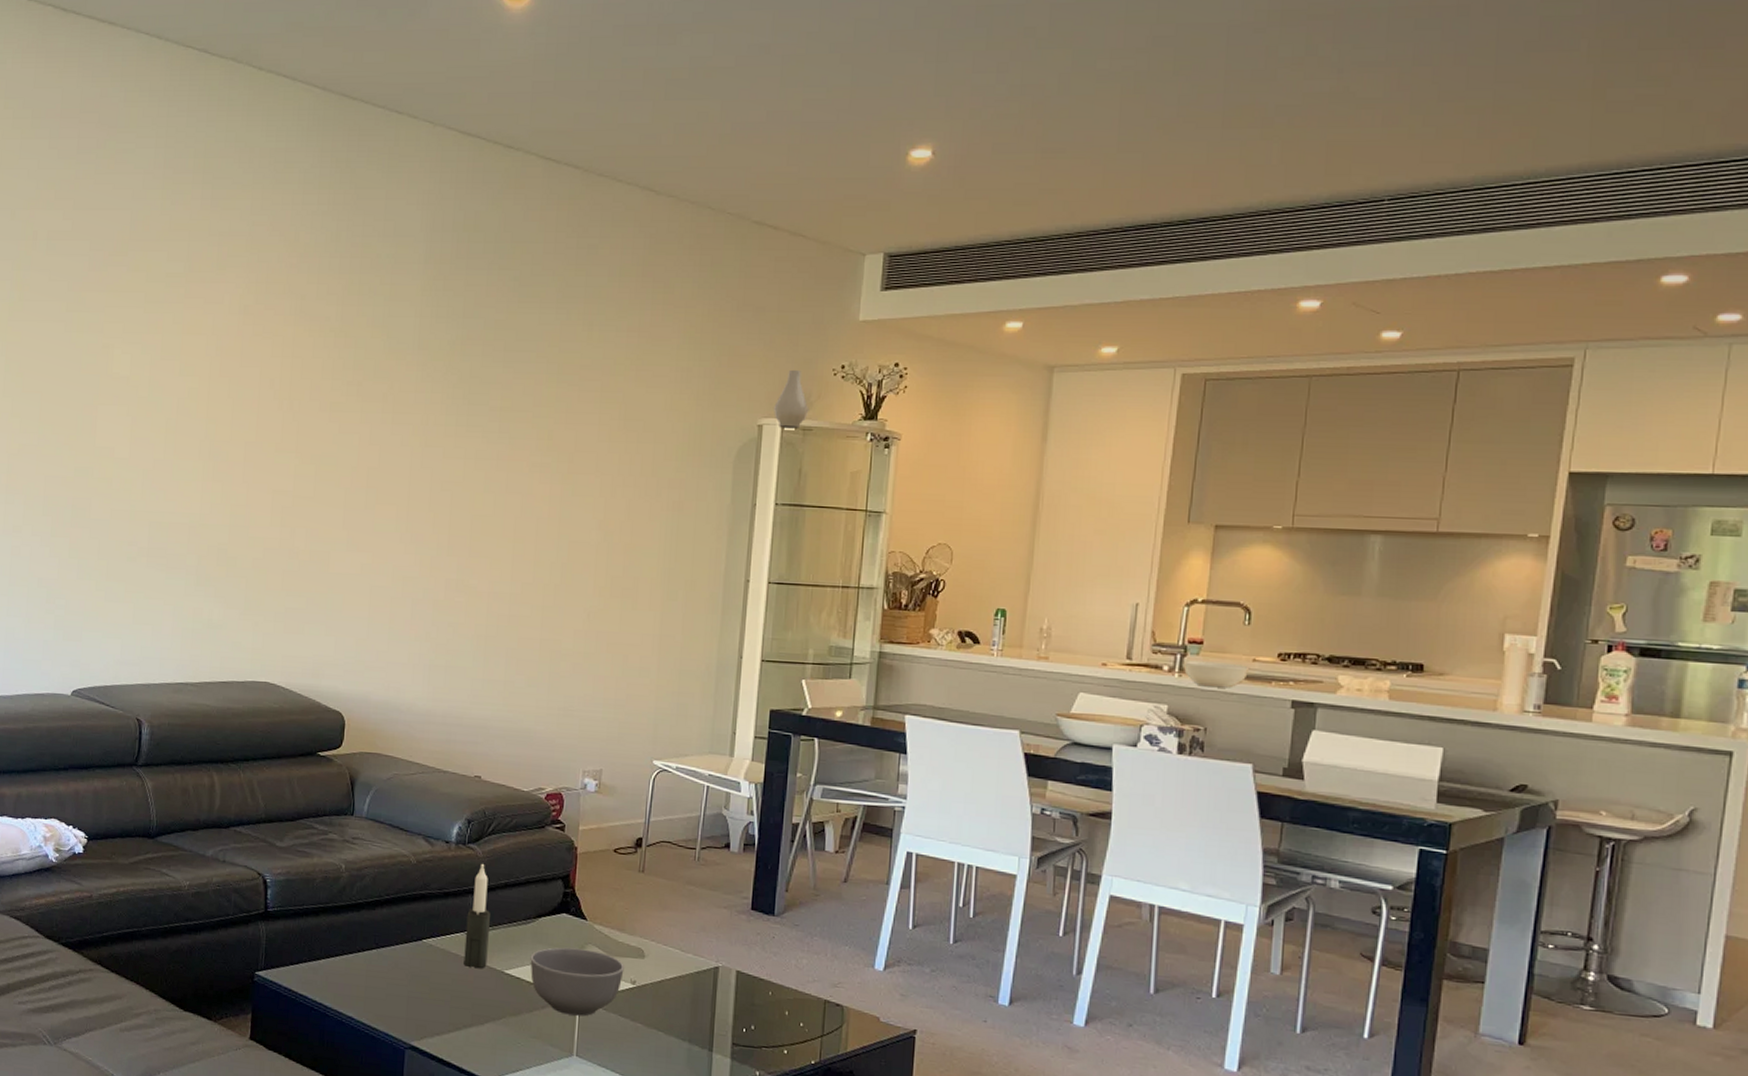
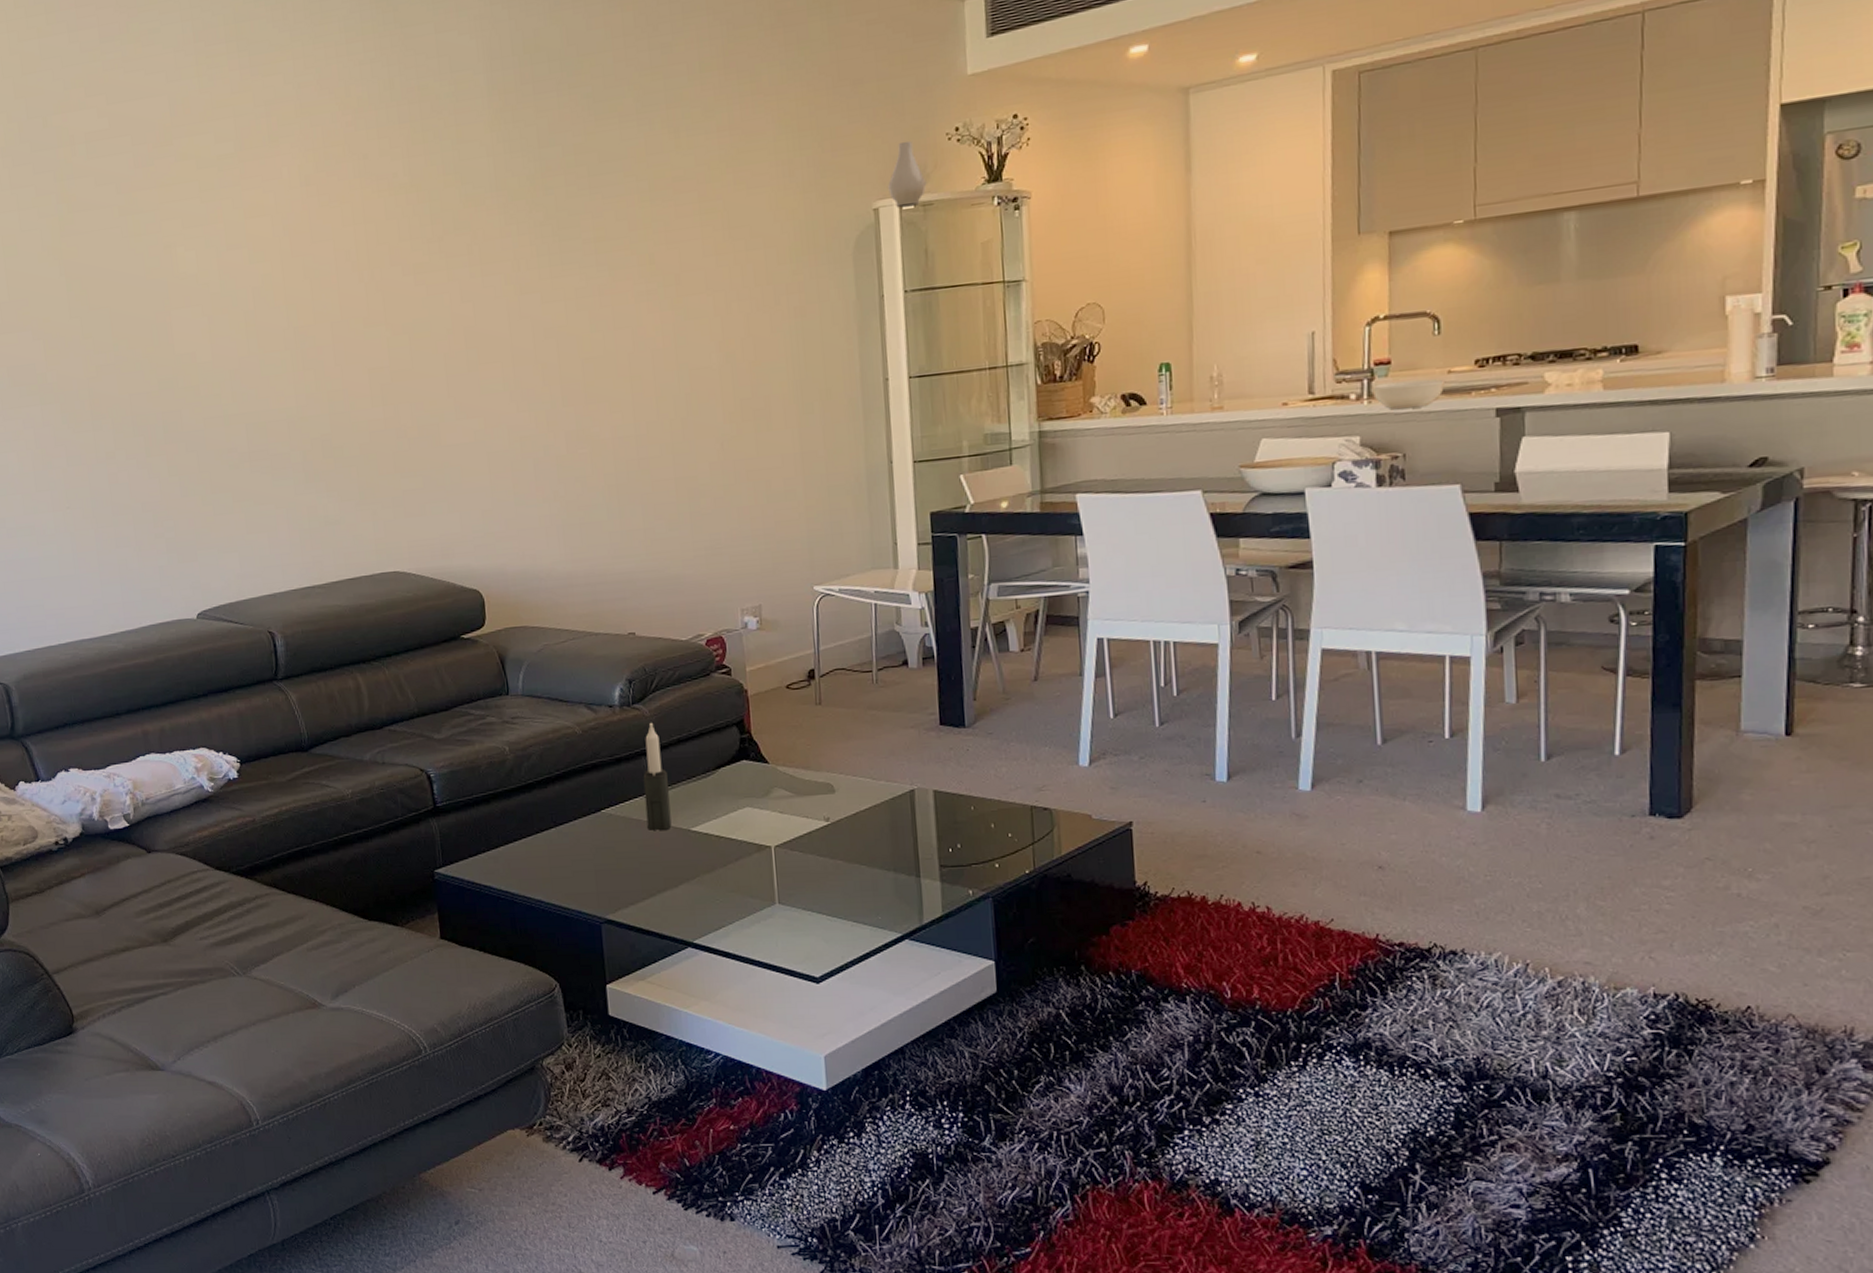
bowl: present [530,947,624,1016] -> none [715,793,816,863]

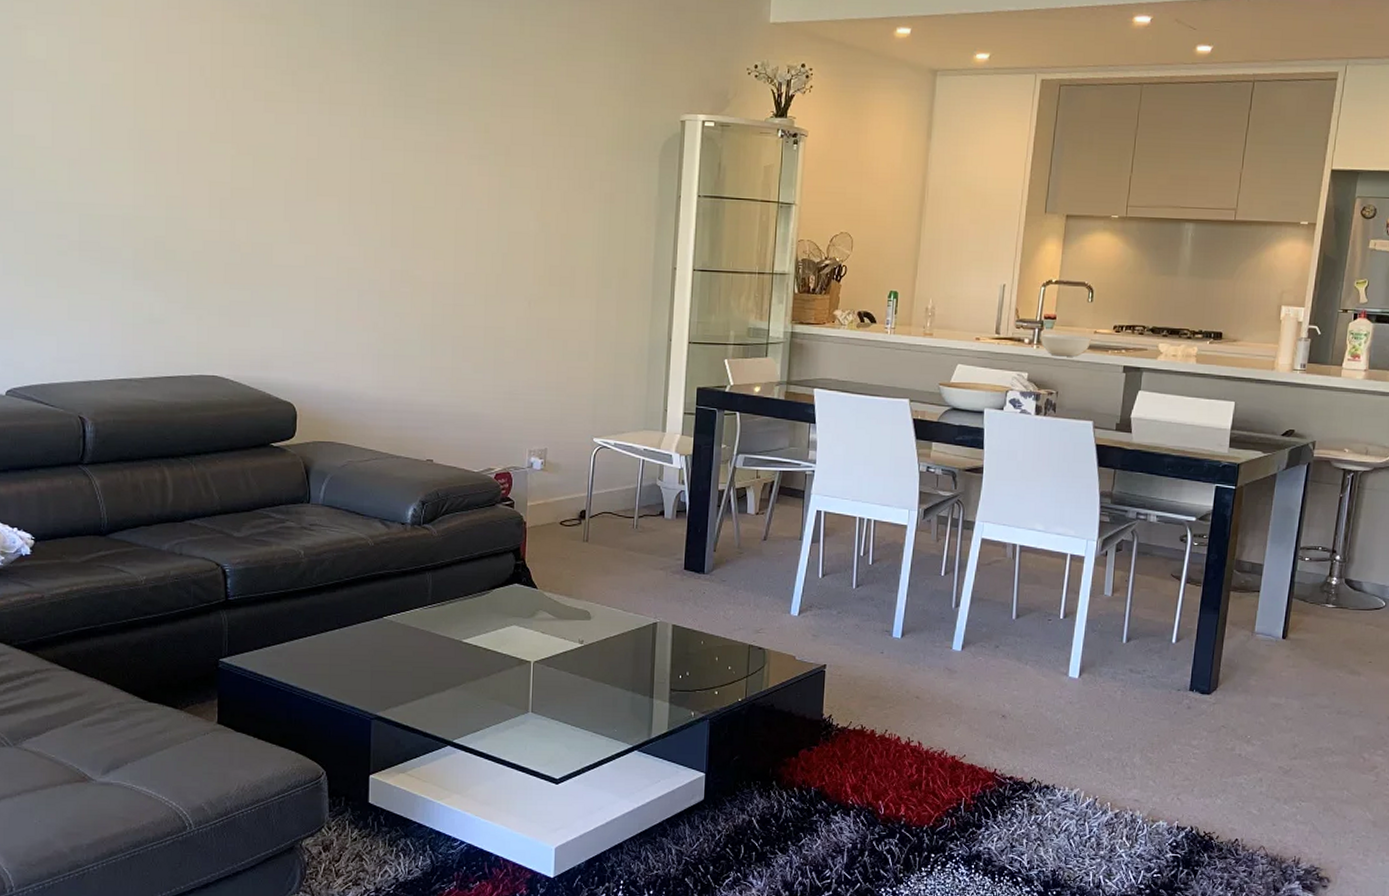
candle: present [643,722,672,830] -> none [423,541,447,639]
vase: present [888,141,927,209] -> none [695,68,727,125]

